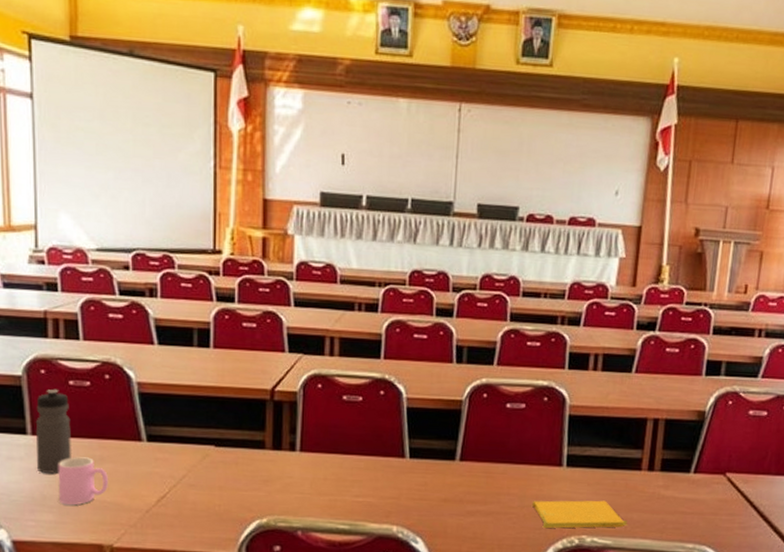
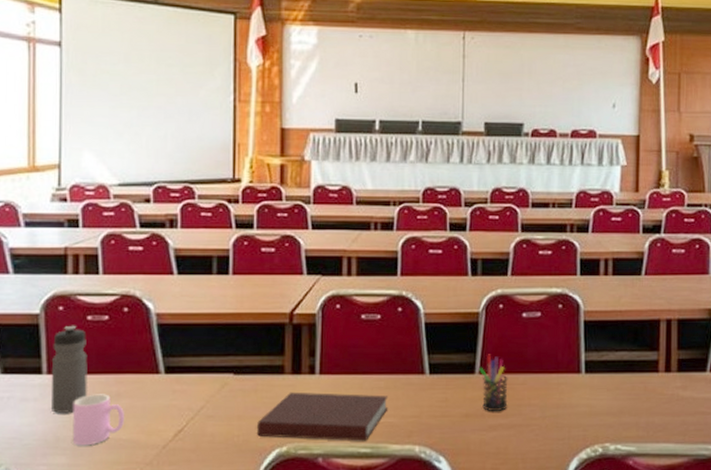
notebook: none [238,466,368,518] -> present [257,392,389,441]
pen holder: none [460,442,489,498] -> present [479,354,508,411]
folder: present [531,500,628,528] -> none [553,405,650,438]

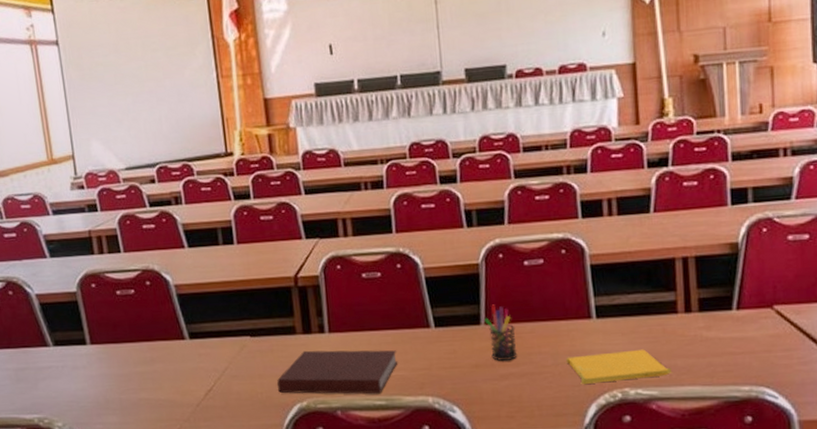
water bottle: present [51,325,88,413] -> none [91,300,126,378]
cup: present [72,394,124,446] -> none [115,360,161,406]
folder: none [553,405,650,438] -> present [566,349,673,384]

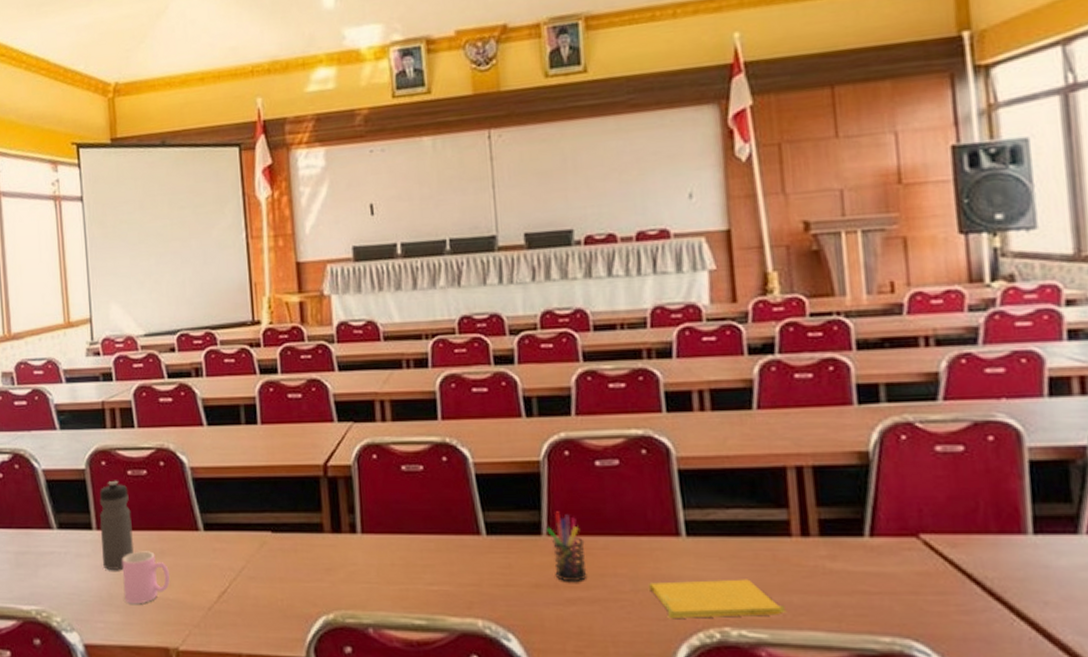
water bottle: none [91,300,126,378] -> present [99,480,134,570]
cup: none [115,360,161,406] -> present [122,551,170,604]
notebook: present [277,350,398,394] -> none [300,553,442,611]

